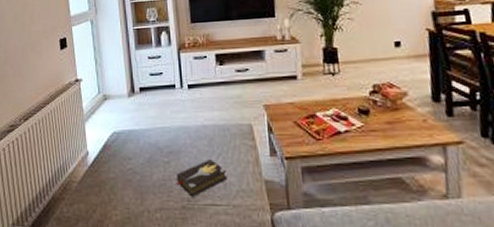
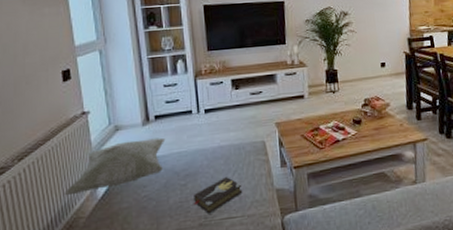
decorative pillow: none [60,110,150,159] -> present [64,137,166,196]

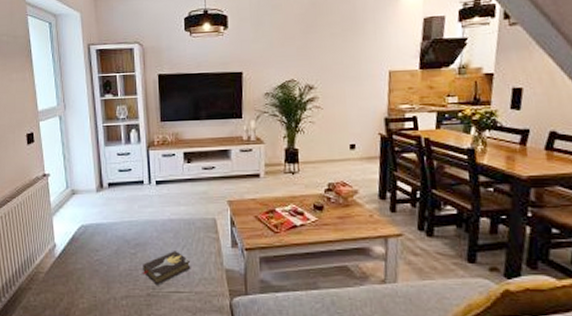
decorative pillow: present [64,137,166,196] -> none [27,205,118,251]

